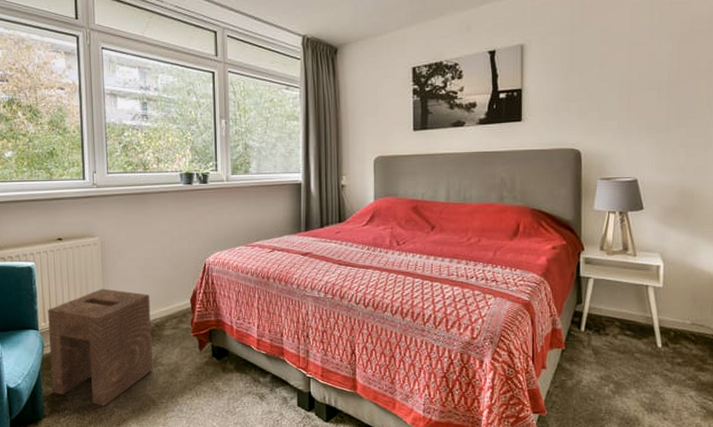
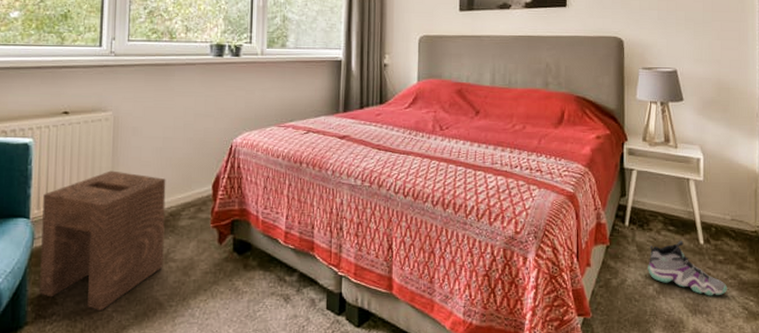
sneaker: none [603,344,685,396] -> present [648,241,727,296]

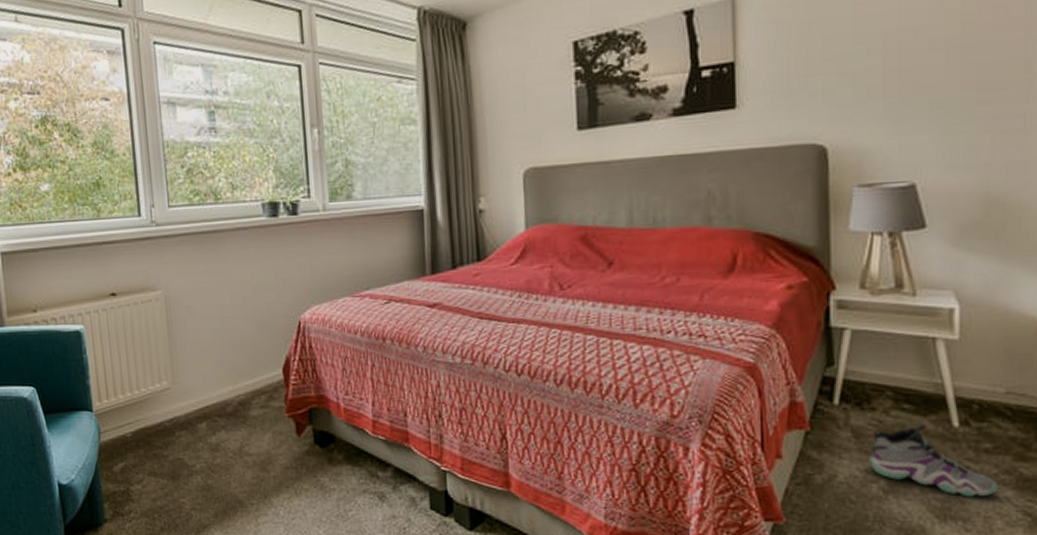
stool: present [39,170,166,312] -> none [103,356,238,509]

